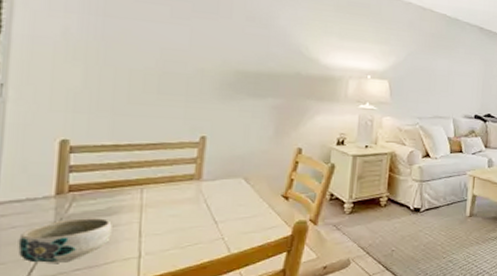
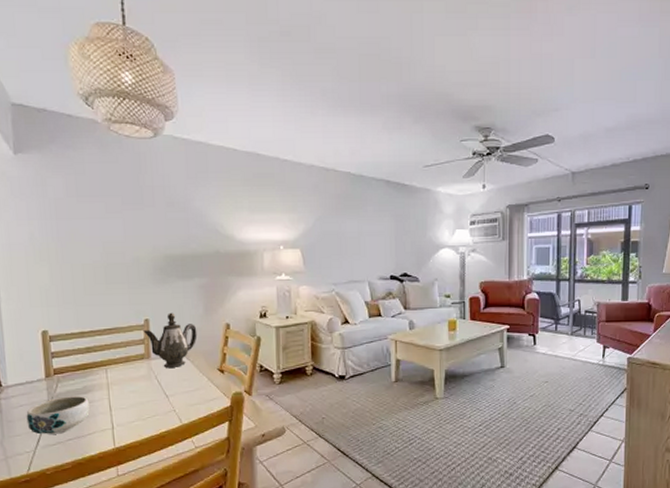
teapot: none [197,131,263,191] -> present [143,312,198,368]

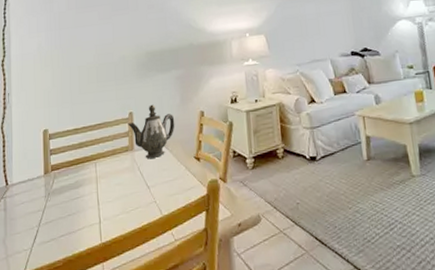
bowl: present [26,396,90,435] -> none [26,191,80,232]

